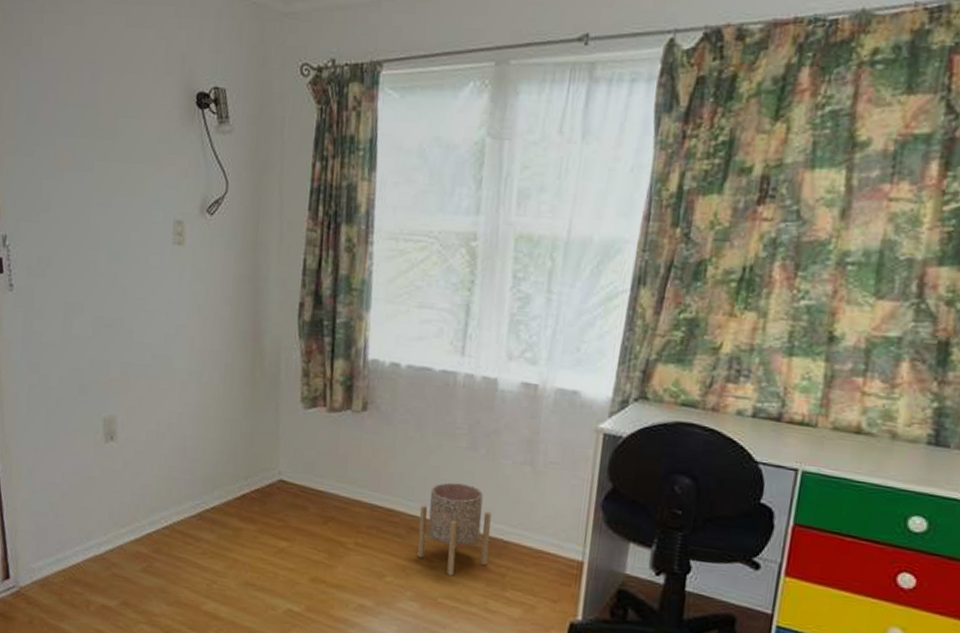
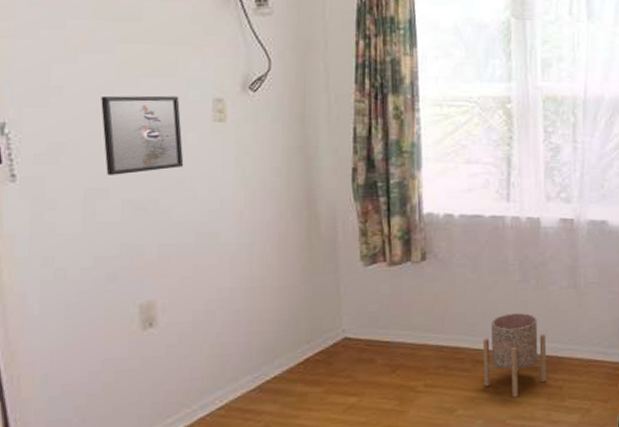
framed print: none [80,213,146,292] -> present [101,95,184,175]

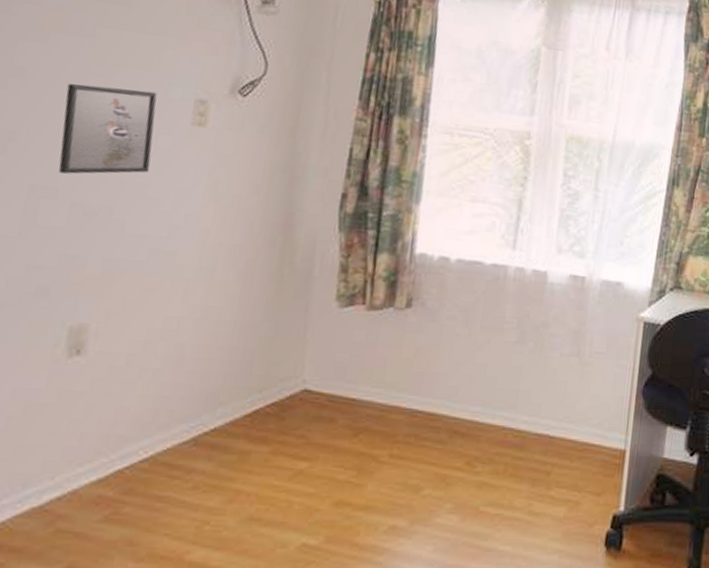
planter: present [482,313,547,398] -> none [460,379,538,480]

